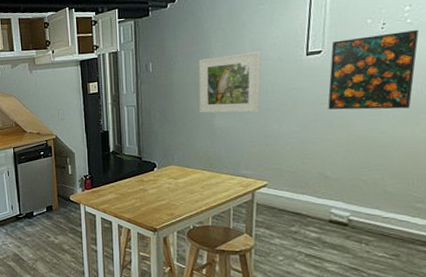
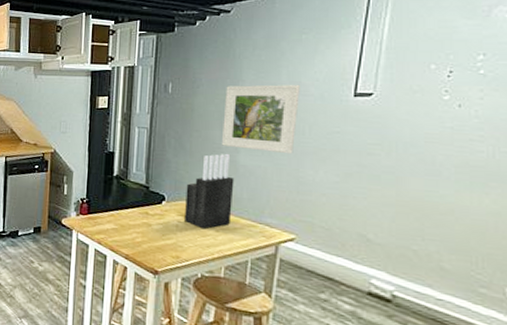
knife block: none [173,119,214,187] -> present [183,153,235,229]
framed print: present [328,30,419,110] -> none [376,83,493,173]

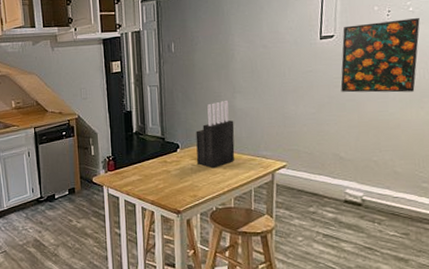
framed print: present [222,84,300,155] -> none [219,34,279,95]
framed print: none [376,83,493,173] -> present [340,18,420,93]

